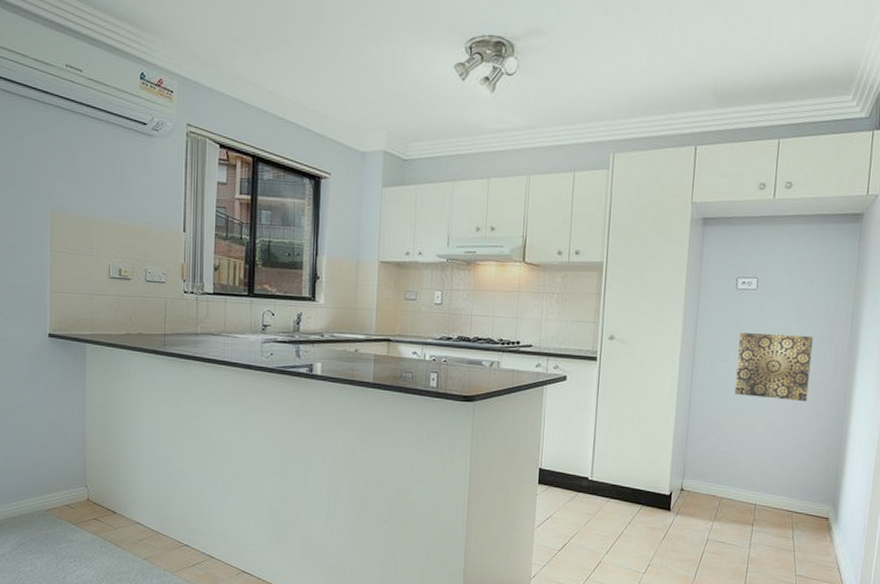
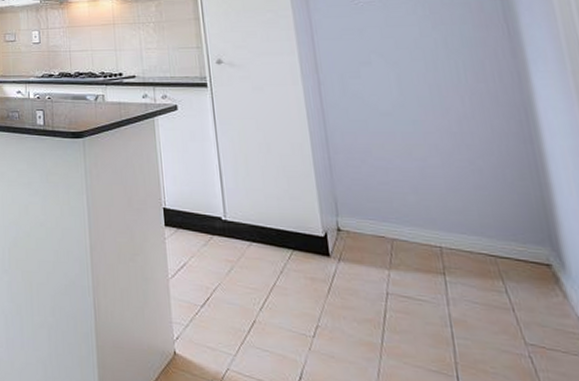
wall art: present [735,333,814,402] -> none [368,41,474,118]

